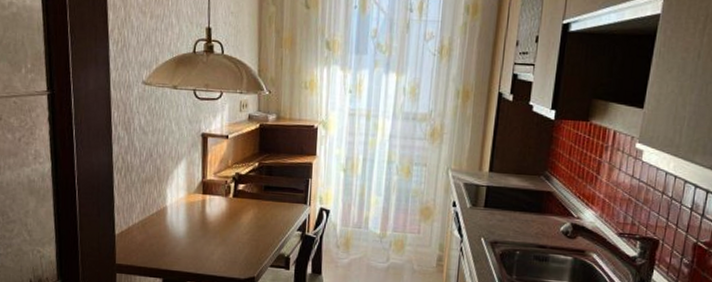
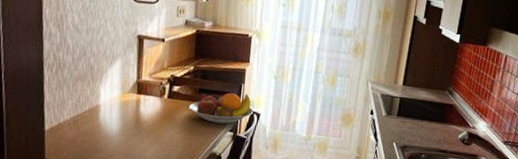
fruit bowl: none [254,189,323,223] -> present [188,93,254,124]

